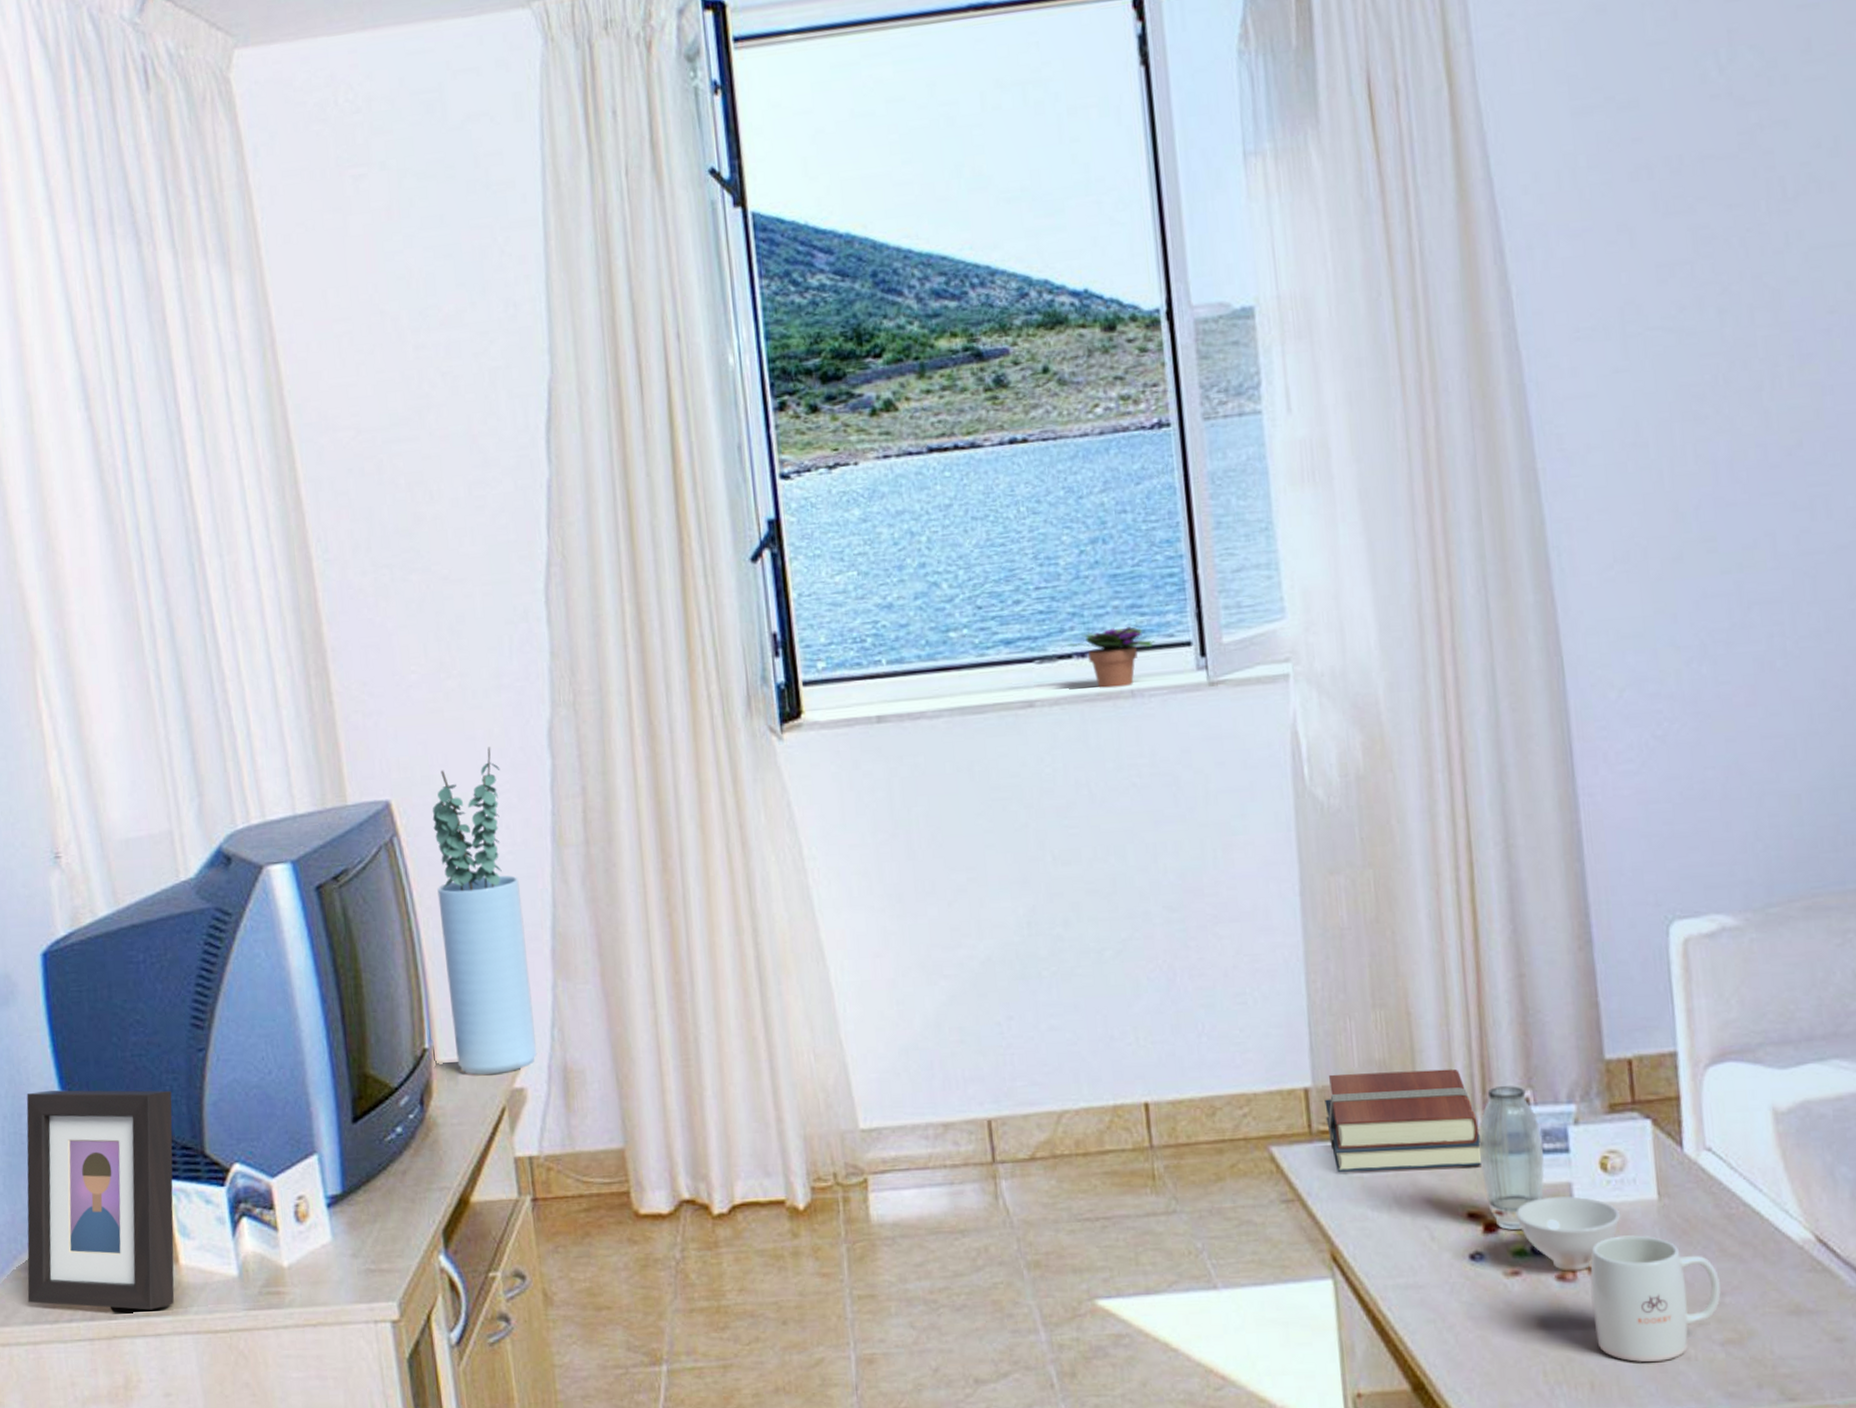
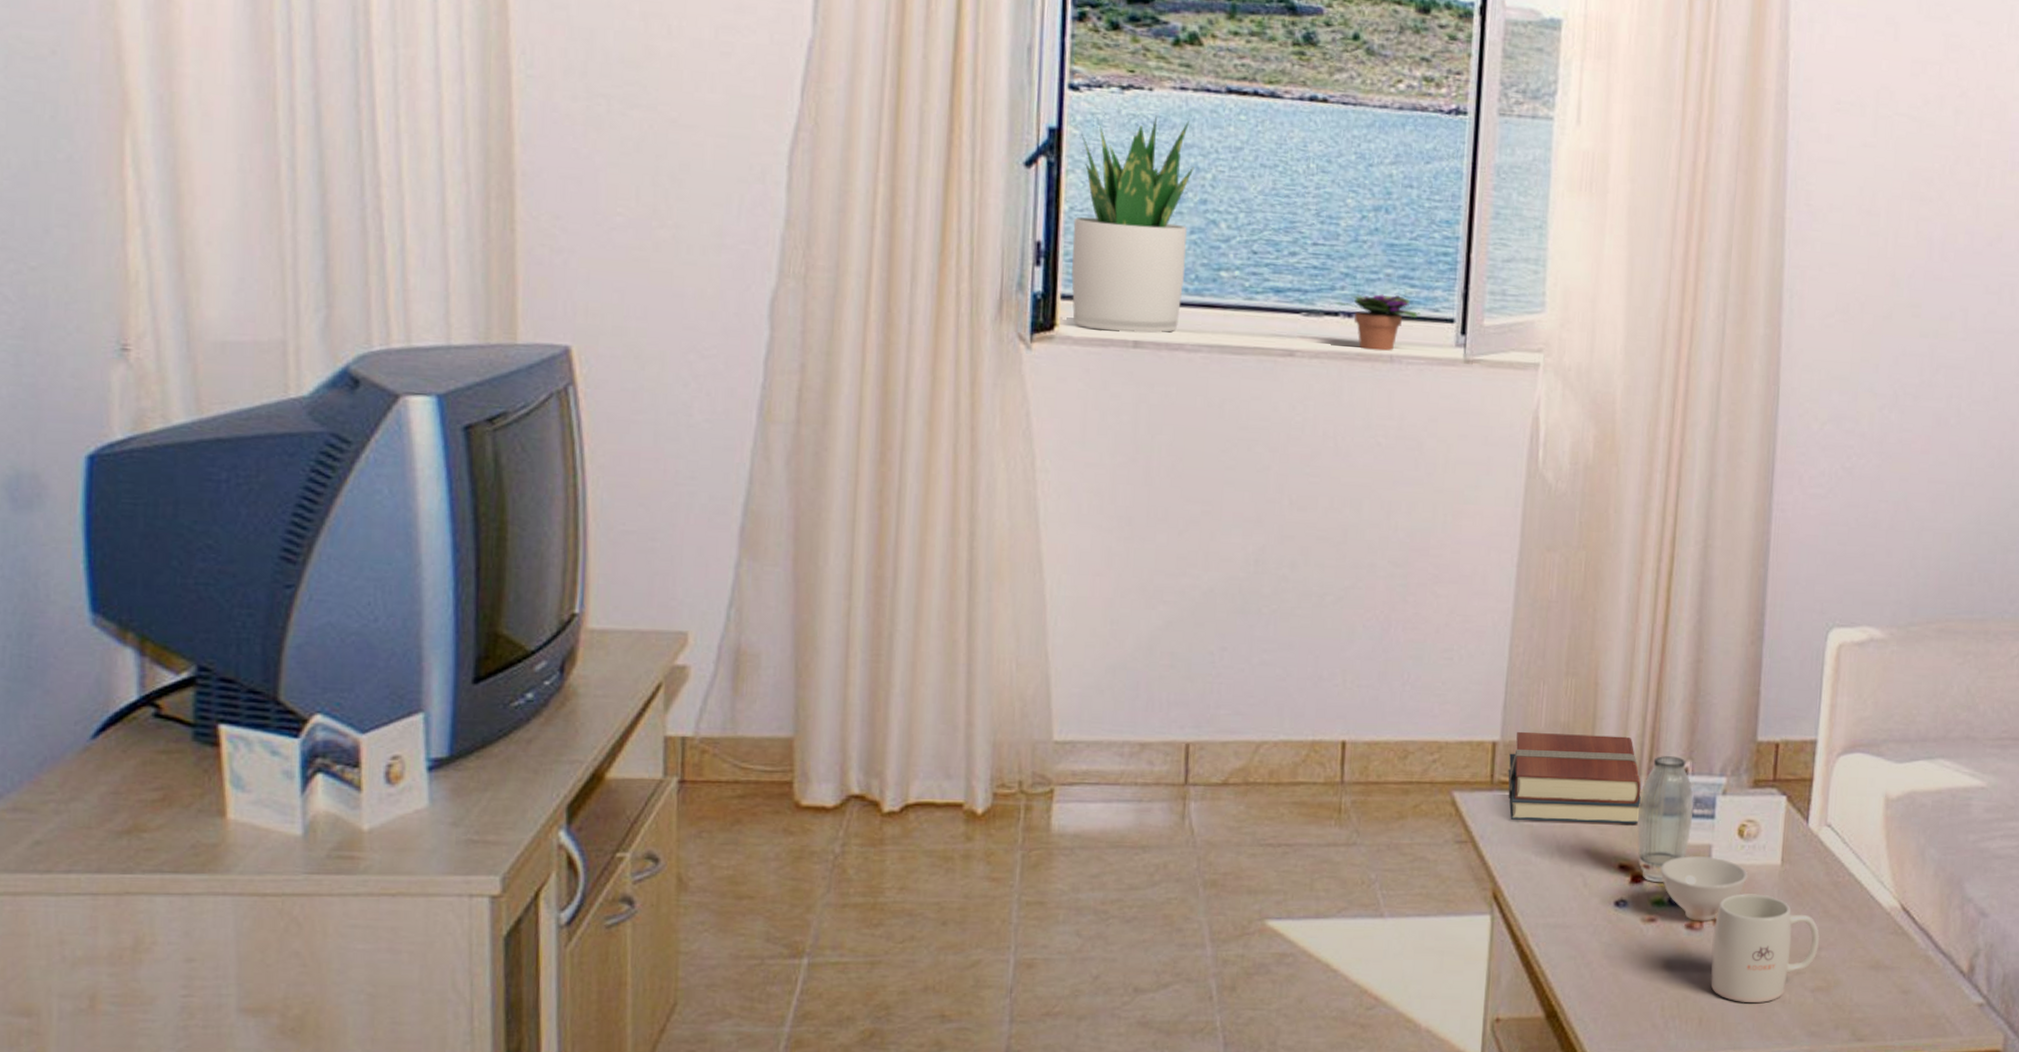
picture frame: present [26,1090,175,1310] -> none [11,611,243,866]
vase: present [432,747,538,1075] -> none [611,307,713,648]
planter: none [798,487,917,711] -> present [1071,115,1195,334]

